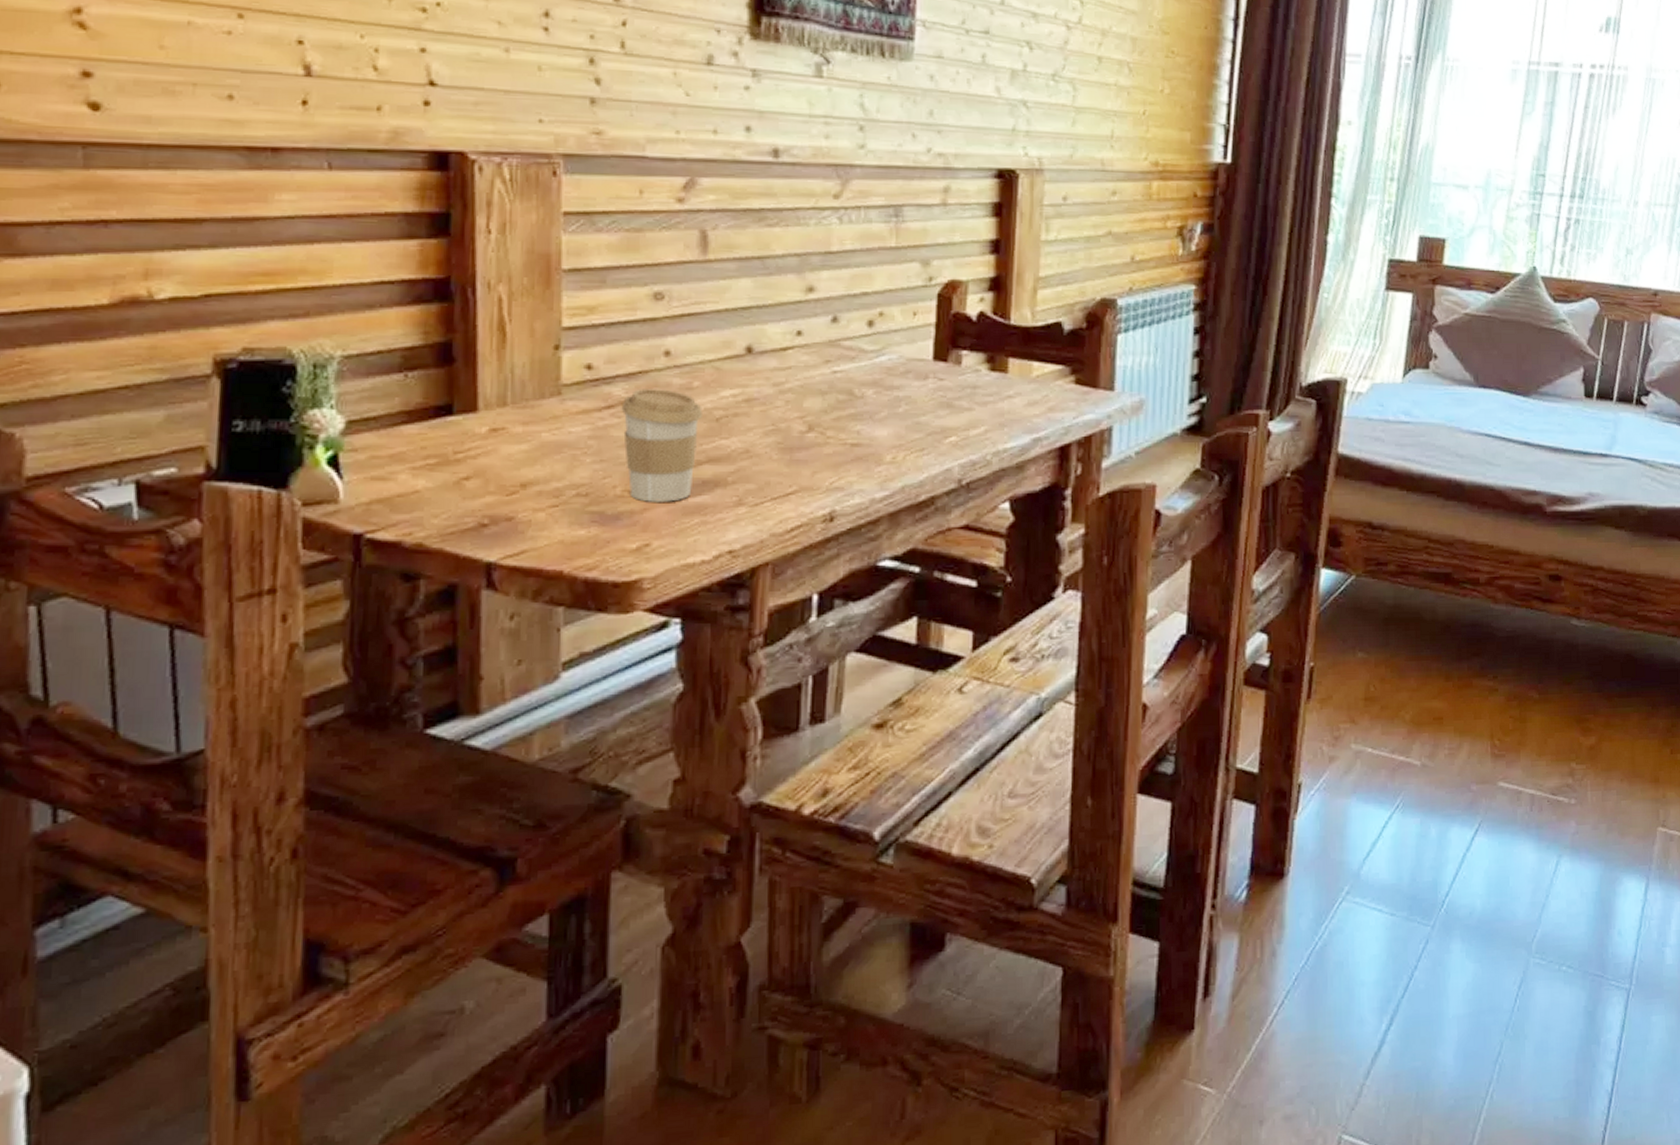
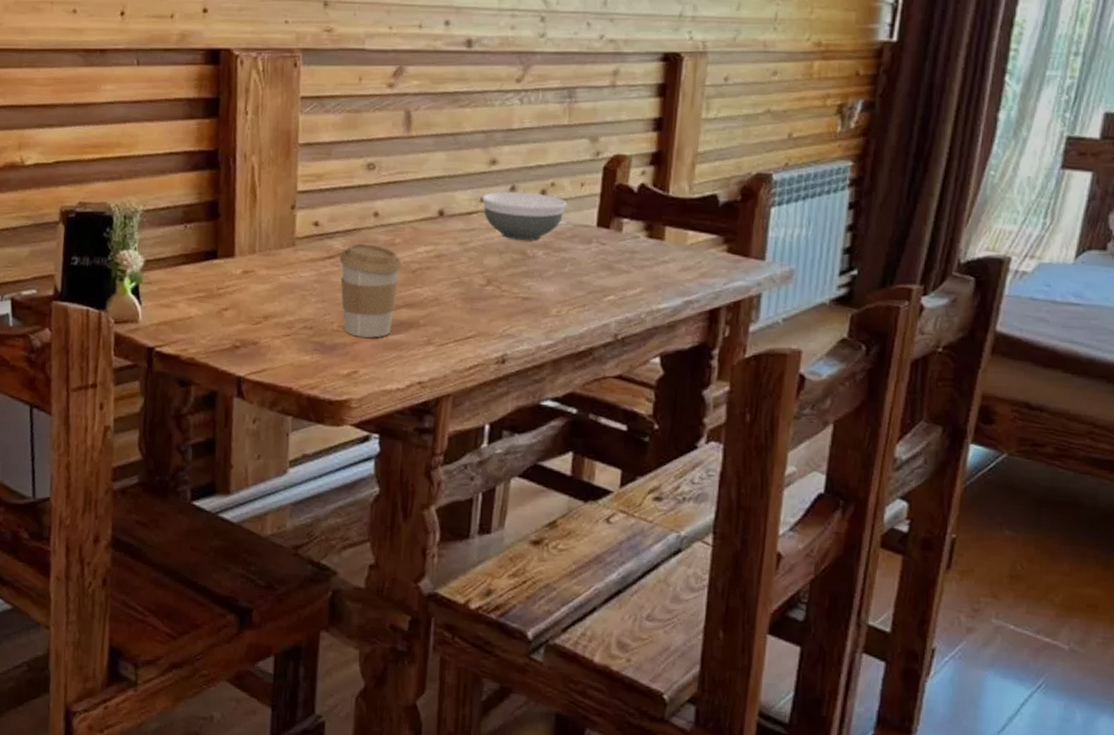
bowl: none [798,322,899,378] -> present [482,191,568,240]

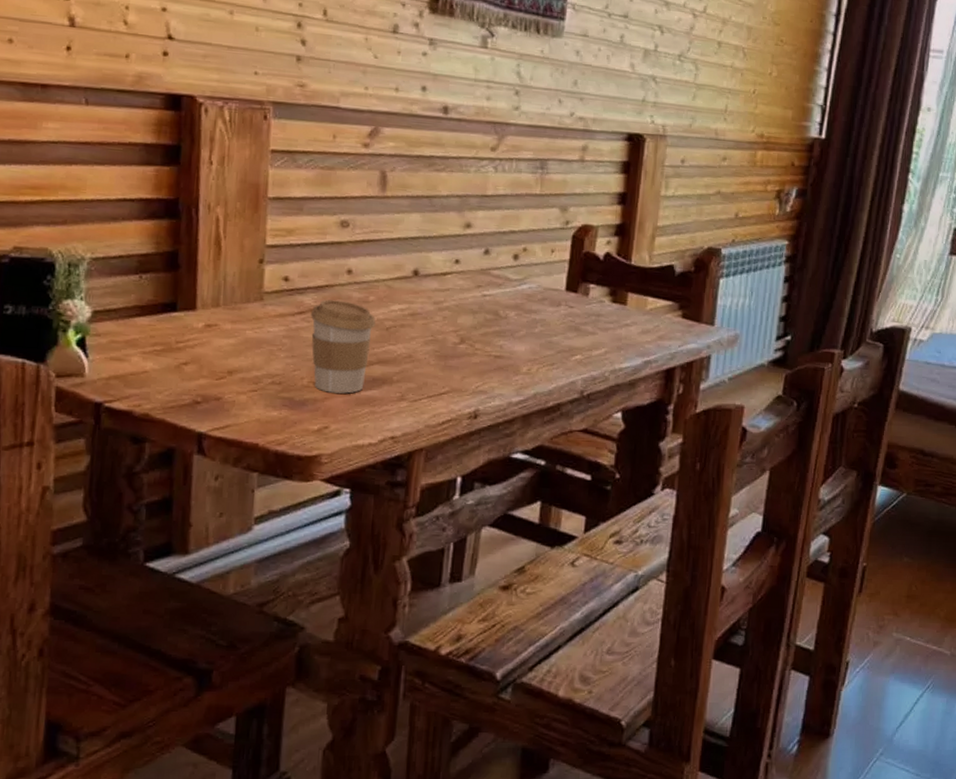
bowl: present [482,191,568,240] -> none [456,254,539,302]

